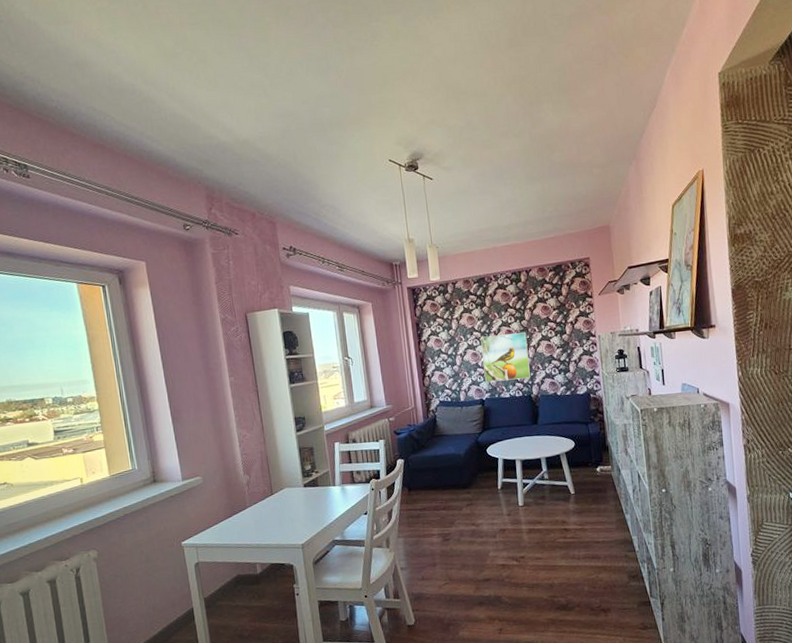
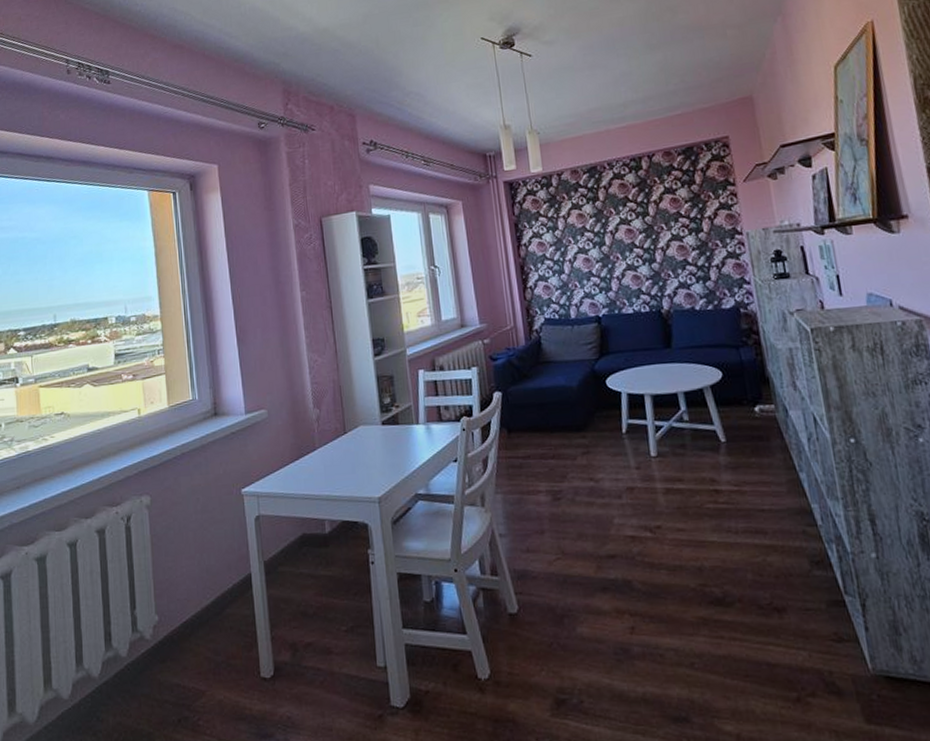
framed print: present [481,331,530,382] -> none [594,230,659,295]

